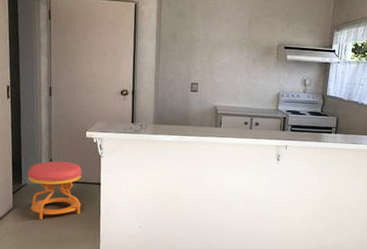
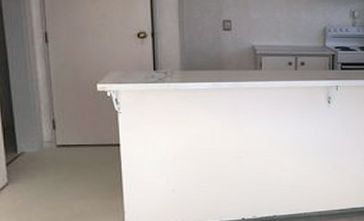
stool: present [28,161,82,220] -> none [24,121,97,194]

